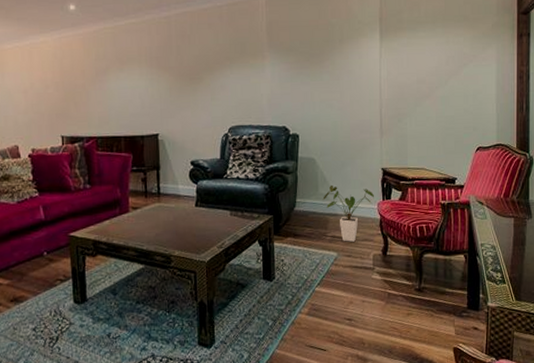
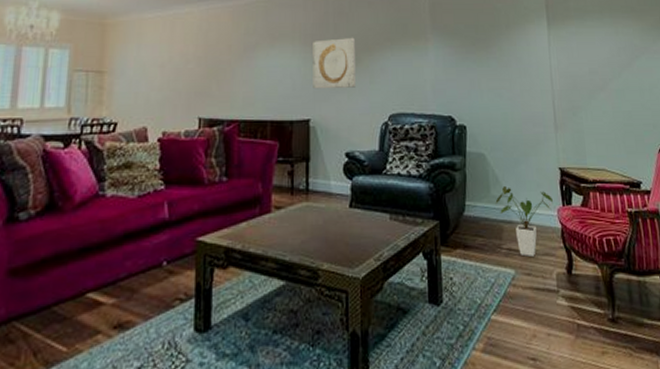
wall art: none [158,58,198,107] -> present [313,37,355,89]

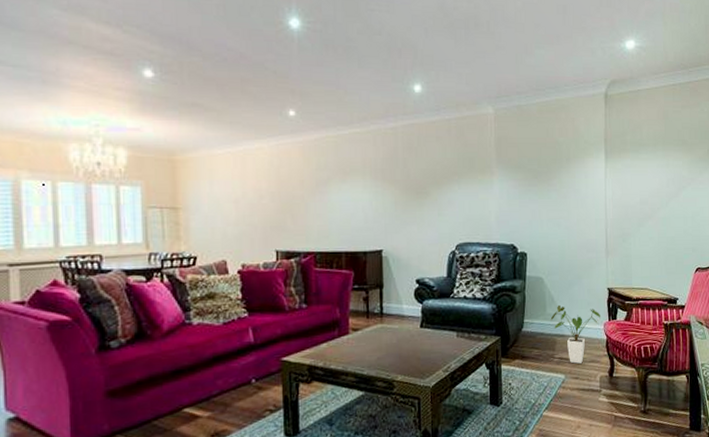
wall art: present [313,37,355,89] -> none [383,171,425,222]

